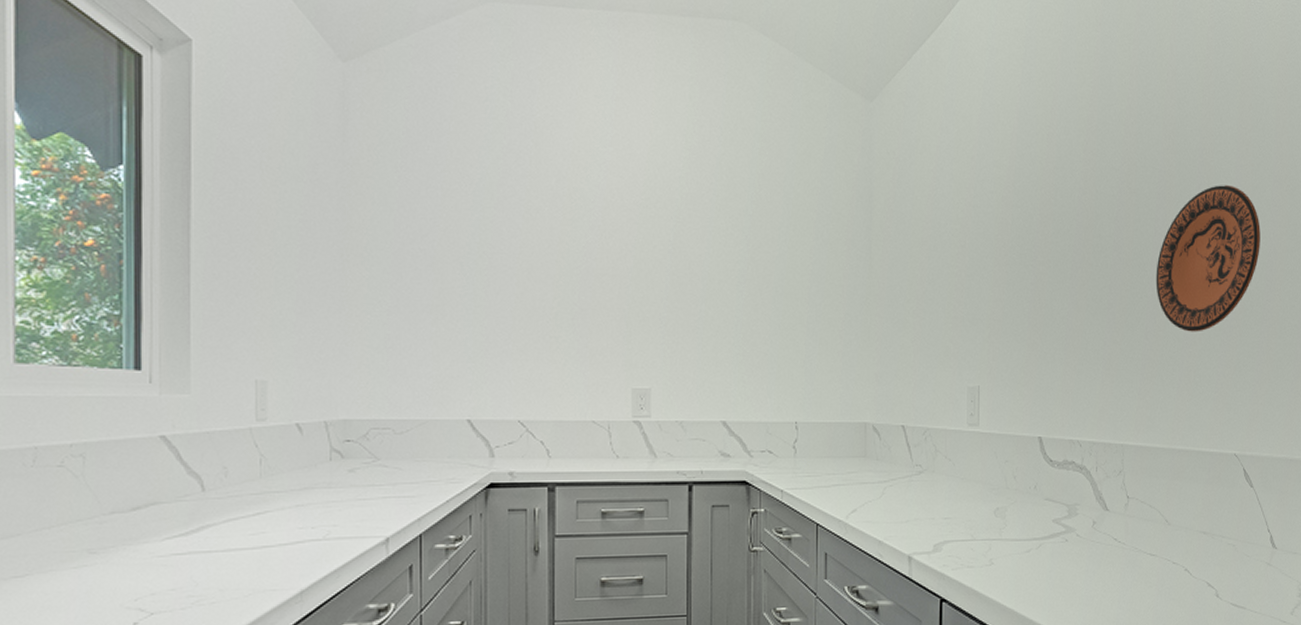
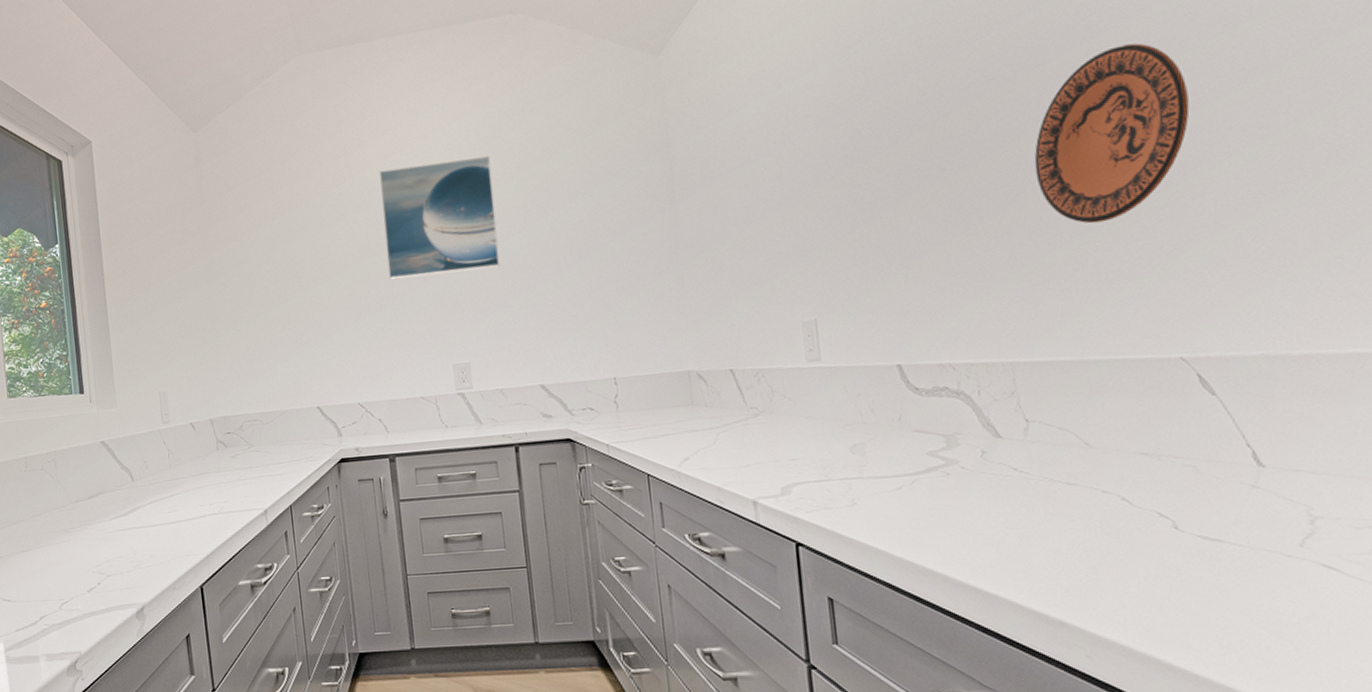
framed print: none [571,159,697,290] -> present [379,155,501,279]

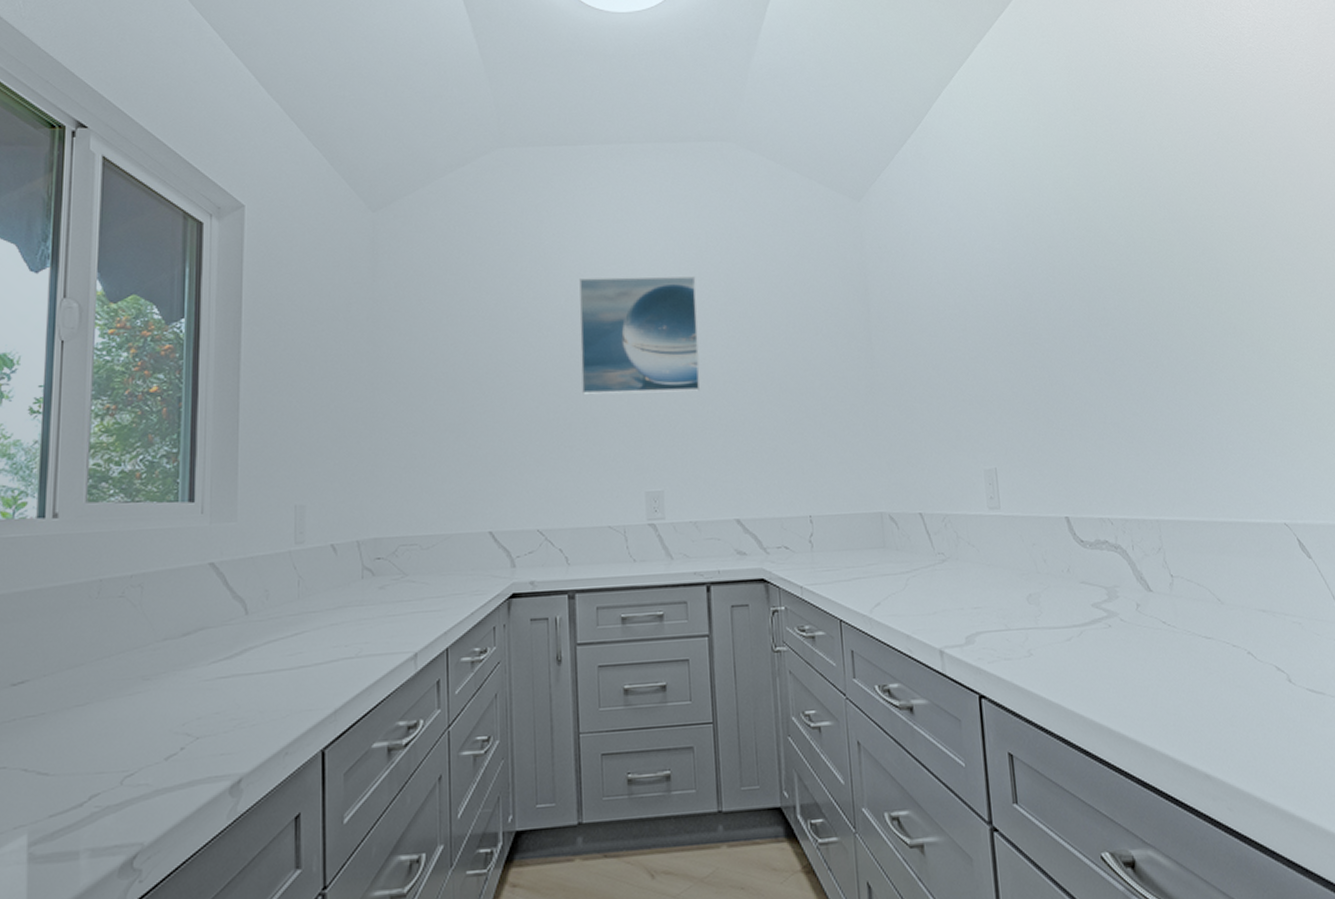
decorative plate: present [1034,43,1190,224] -> none [1169,248,1279,399]

